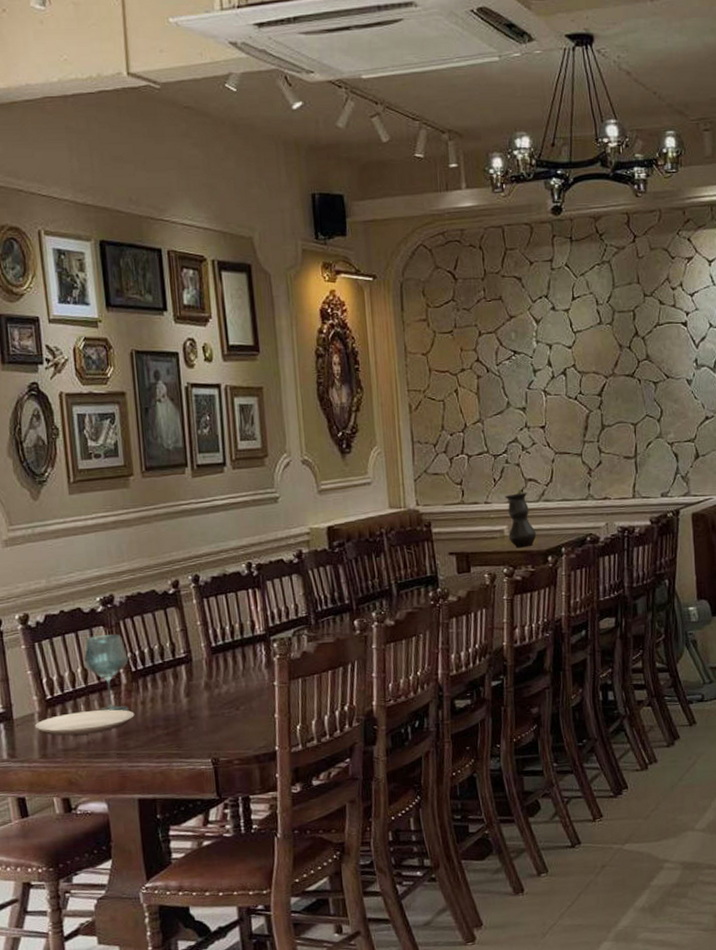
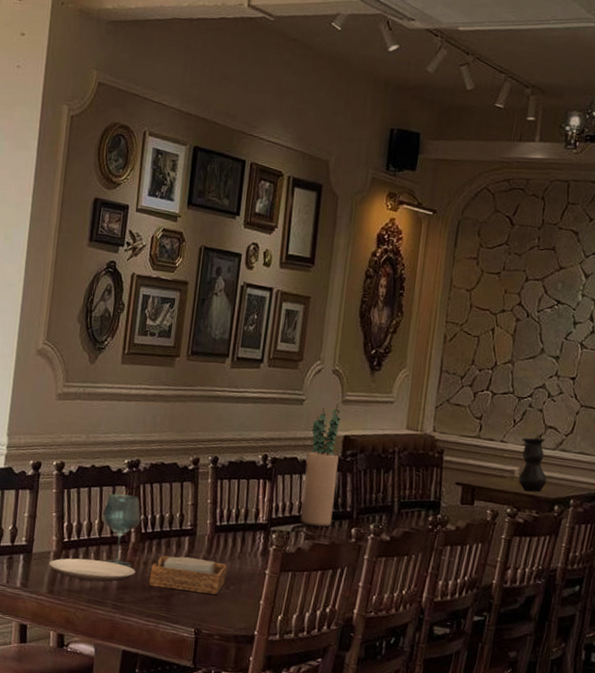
napkin holder: none [150,684,234,726] -> present [148,555,227,596]
vase: none [291,495,332,627] -> present [300,403,341,528]

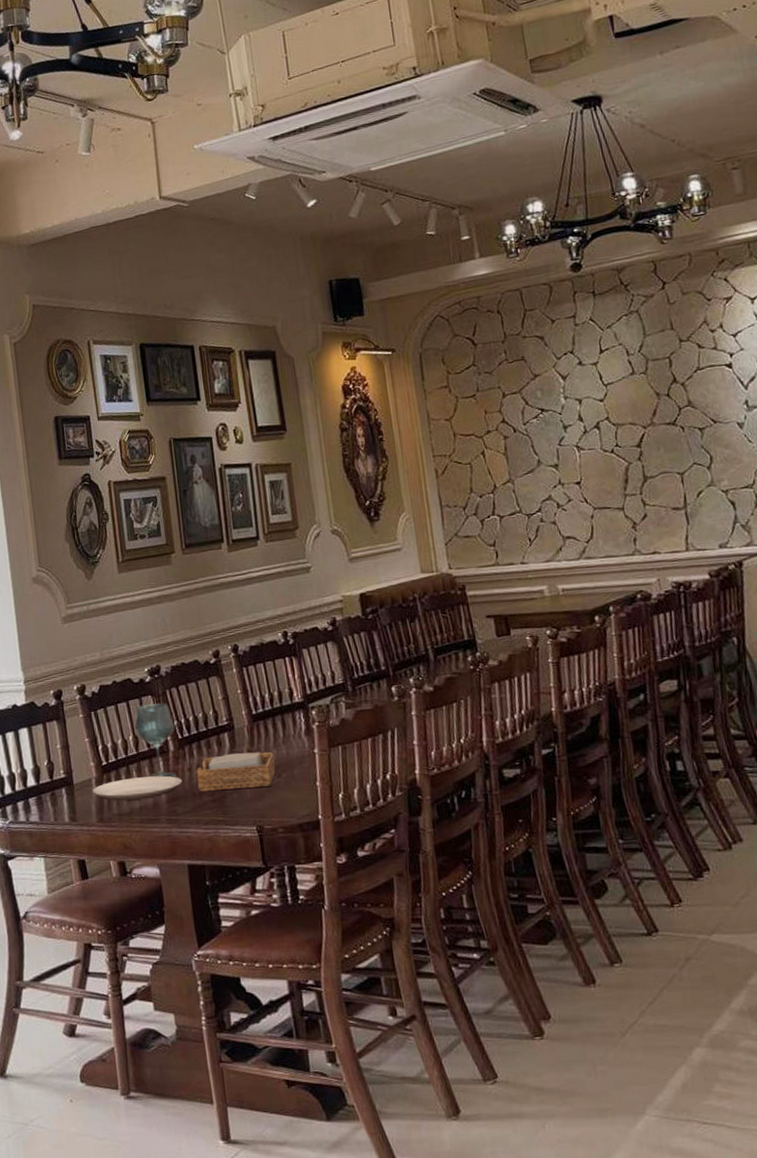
vase: present [300,403,341,528] -> none [324,563,369,694]
vase: present [518,437,547,493] -> none [542,551,580,610]

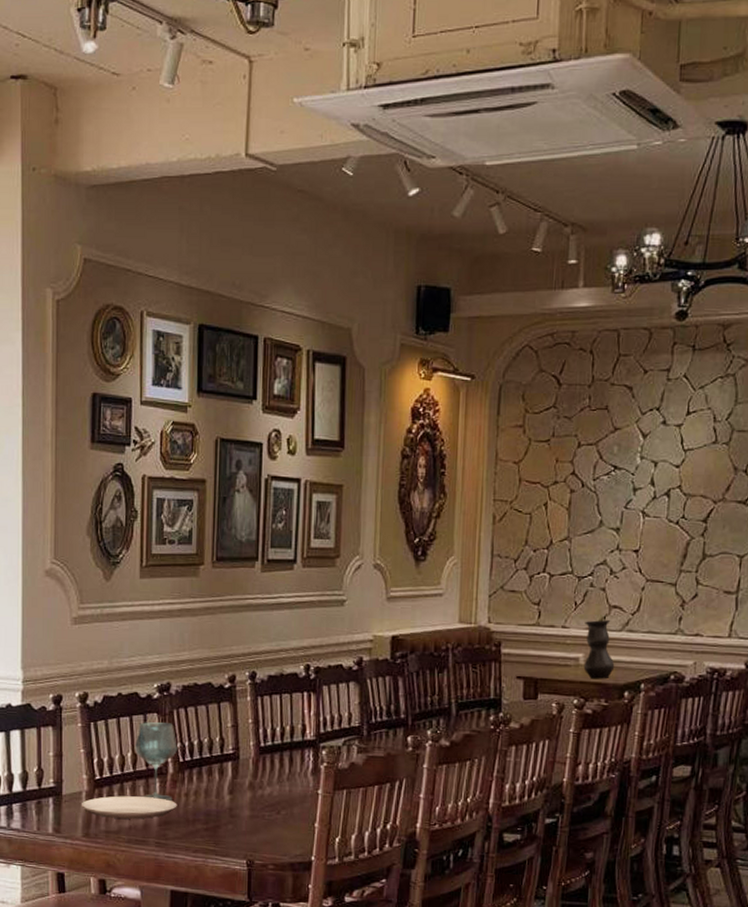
napkin holder: present [196,752,276,792] -> none [192,783,276,823]
vase: none [542,551,580,610] -> present [583,620,615,680]

